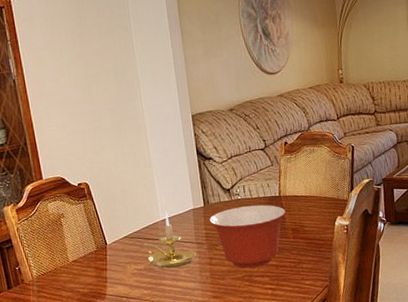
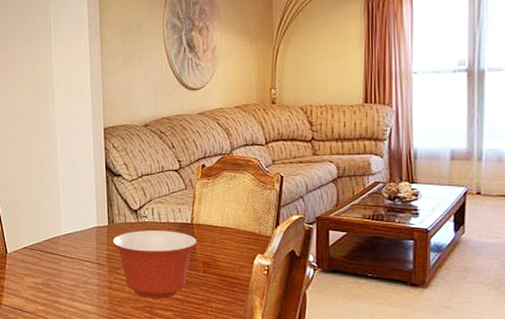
candle holder: present [143,212,196,268] -> none [43,227,96,286]

